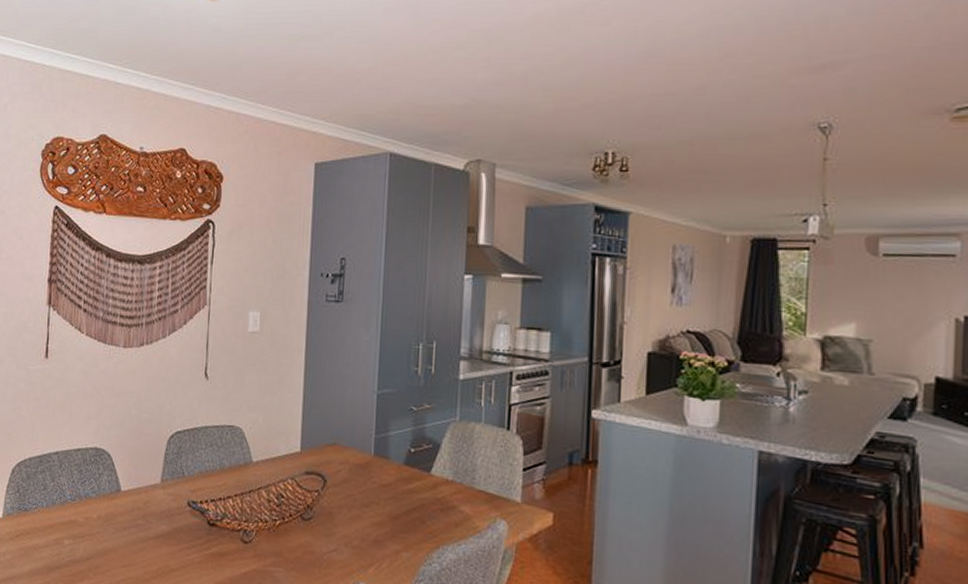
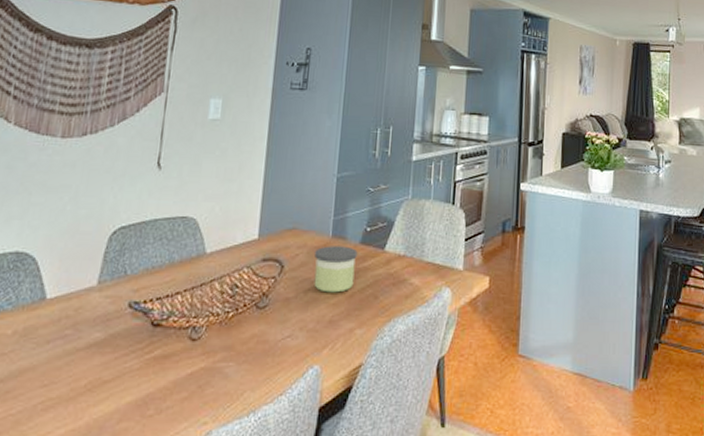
candle: none [357,464,402,513] -> present [314,246,358,293]

